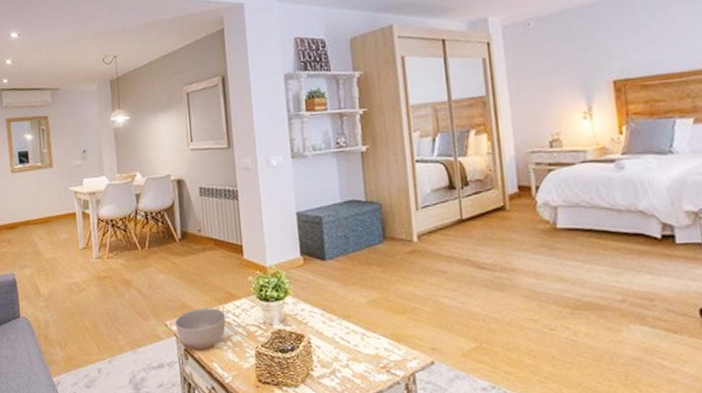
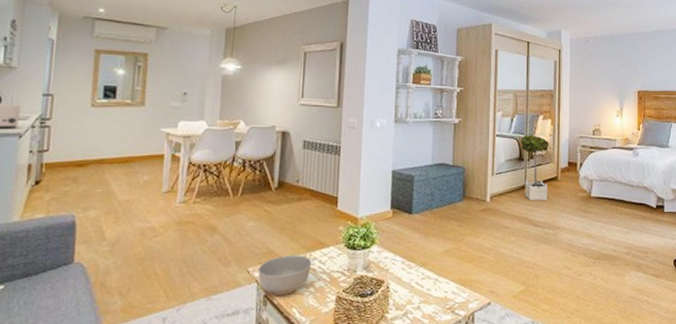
potted tree: none [448,154,494,239] -> present [520,134,549,201]

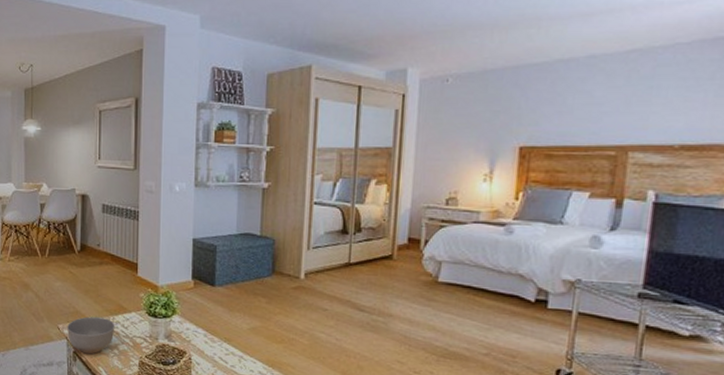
potted tree: present [520,134,549,201] -> none [344,202,383,283]

